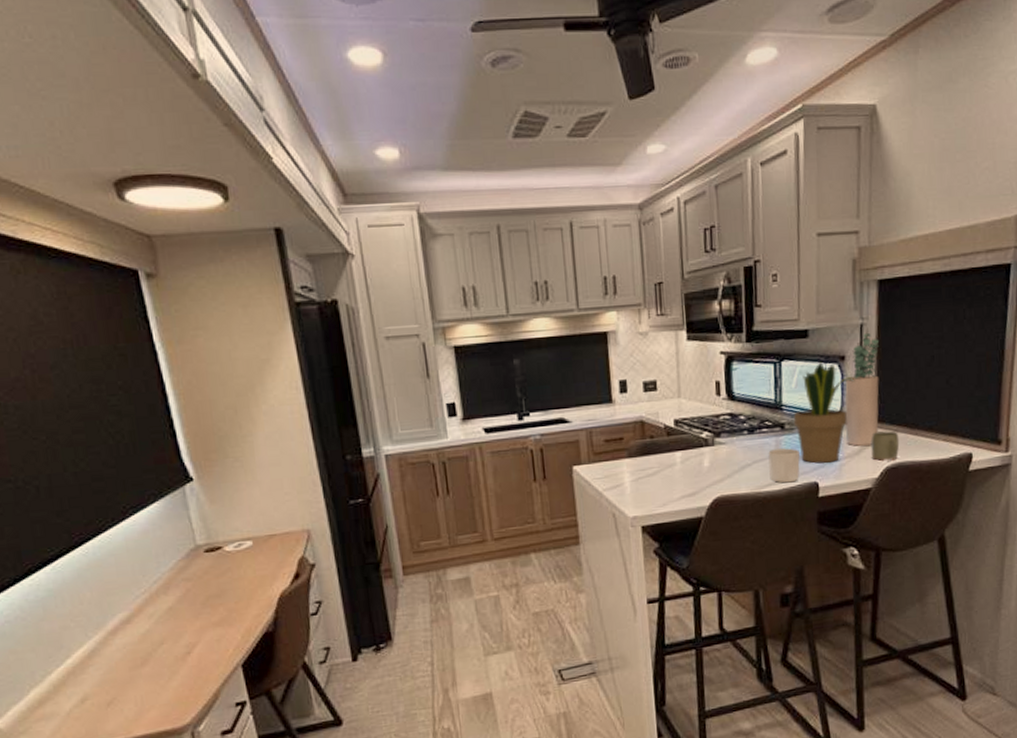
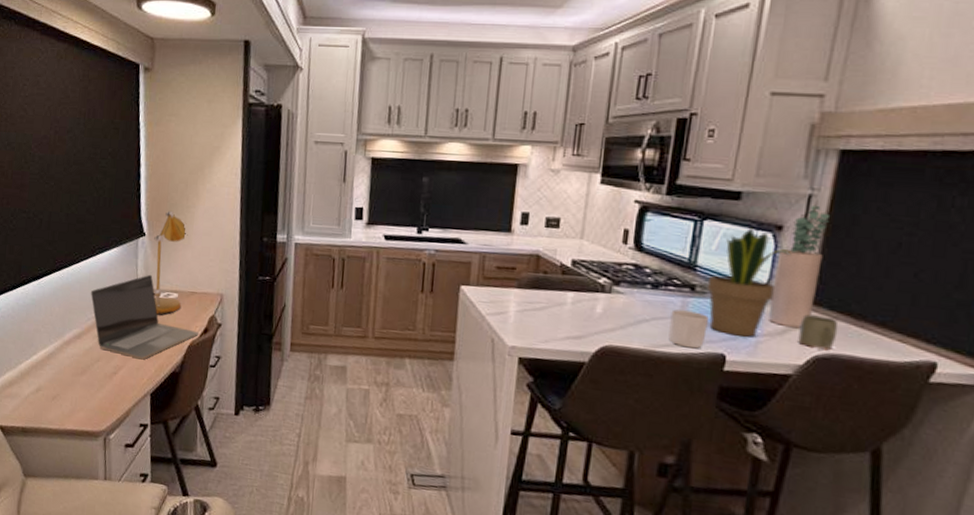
laptop: none [132,525,288,629] -> present [91,274,198,360]
desk lamp: none [206,444,259,571] -> present [154,210,188,316]

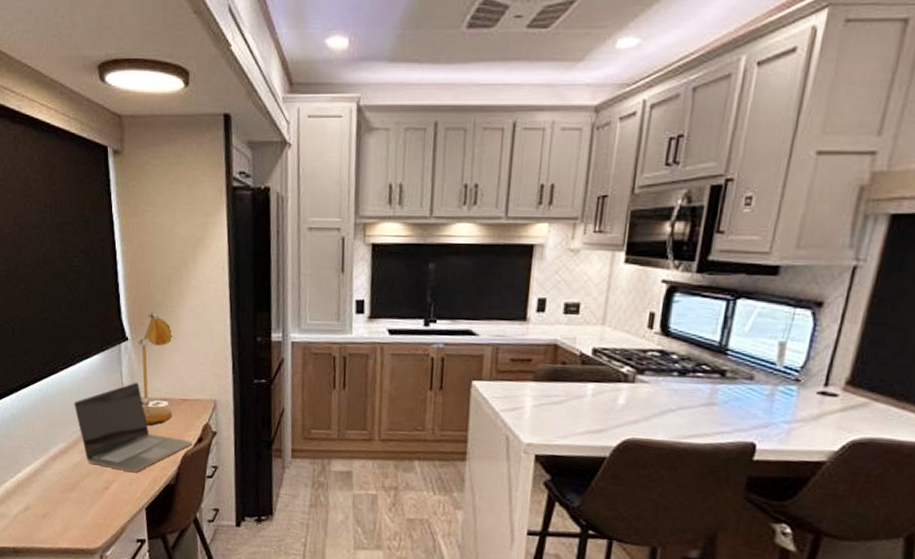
mug: present [668,309,708,349] -> none [695,397,739,439]
potted plant: present [706,227,792,337] -> none [738,305,832,424]
vase: present [767,199,831,329] -> none [802,270,877,413]
mug: present [798,314,838,350] -> none [834,397,878,435]

